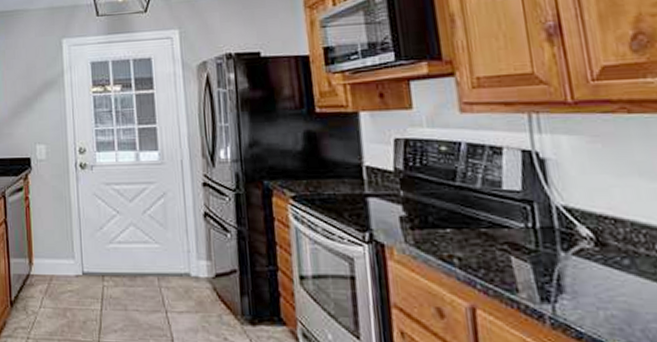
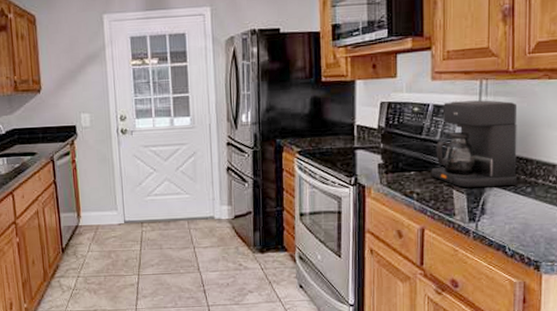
coffee maker: none [474,138,607,254] -> present [431,100,518,188]

